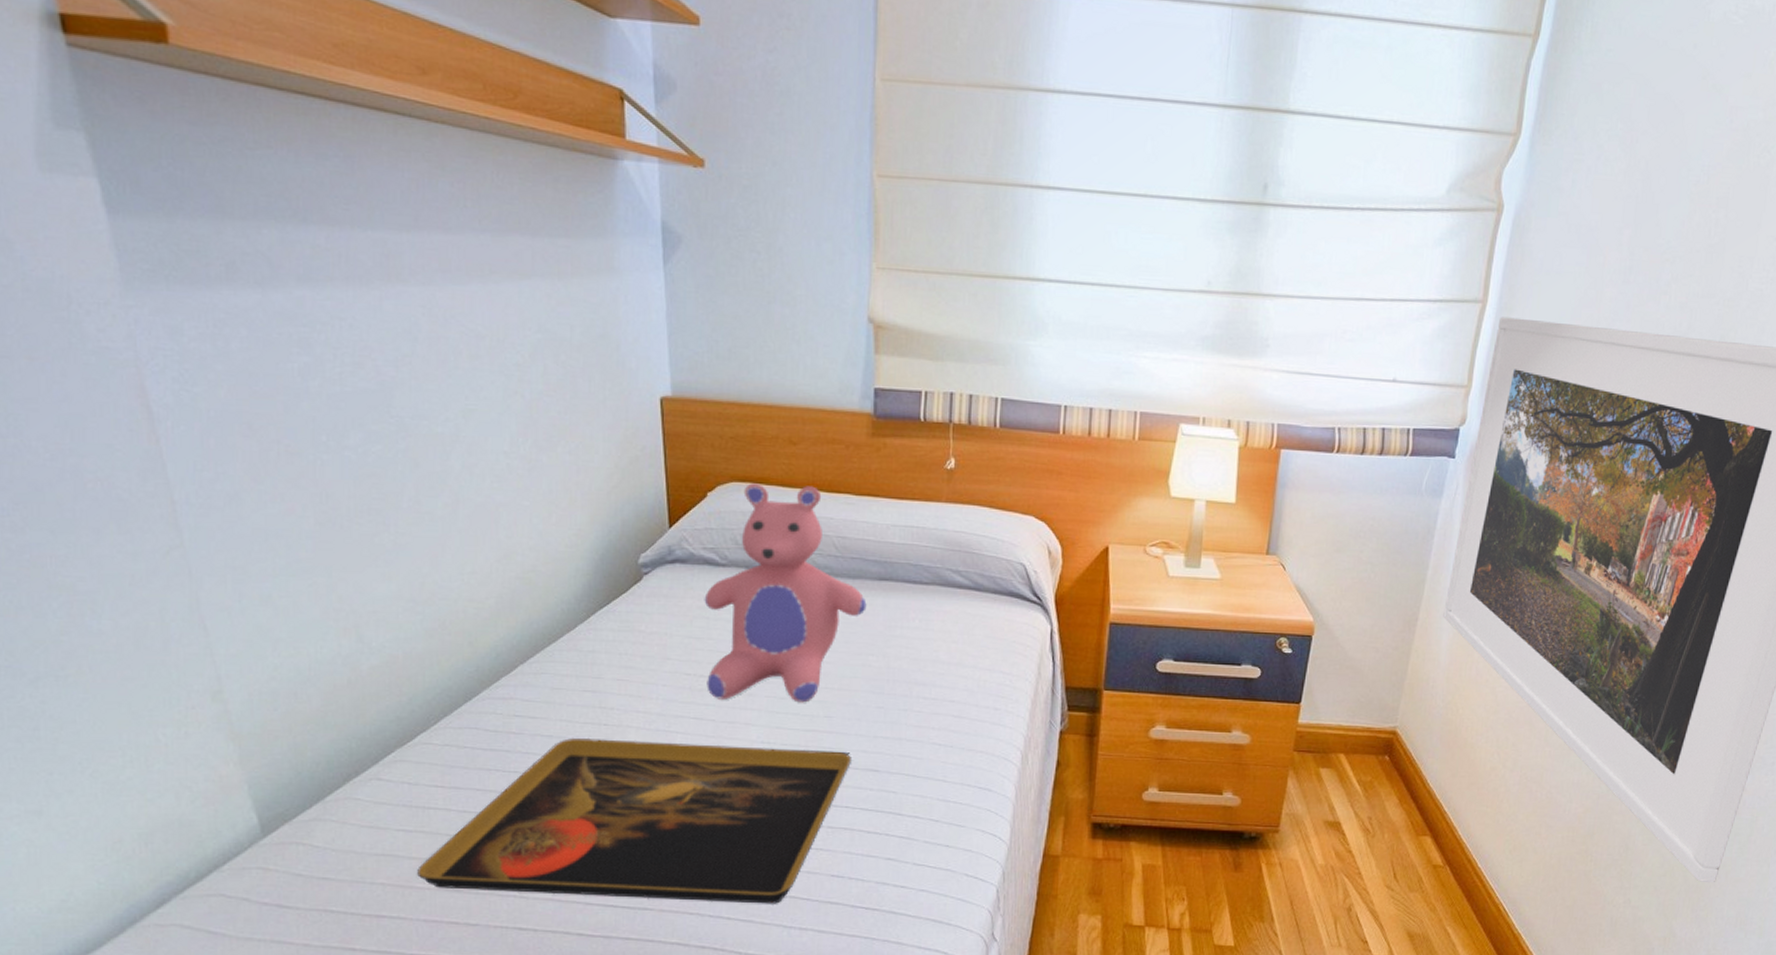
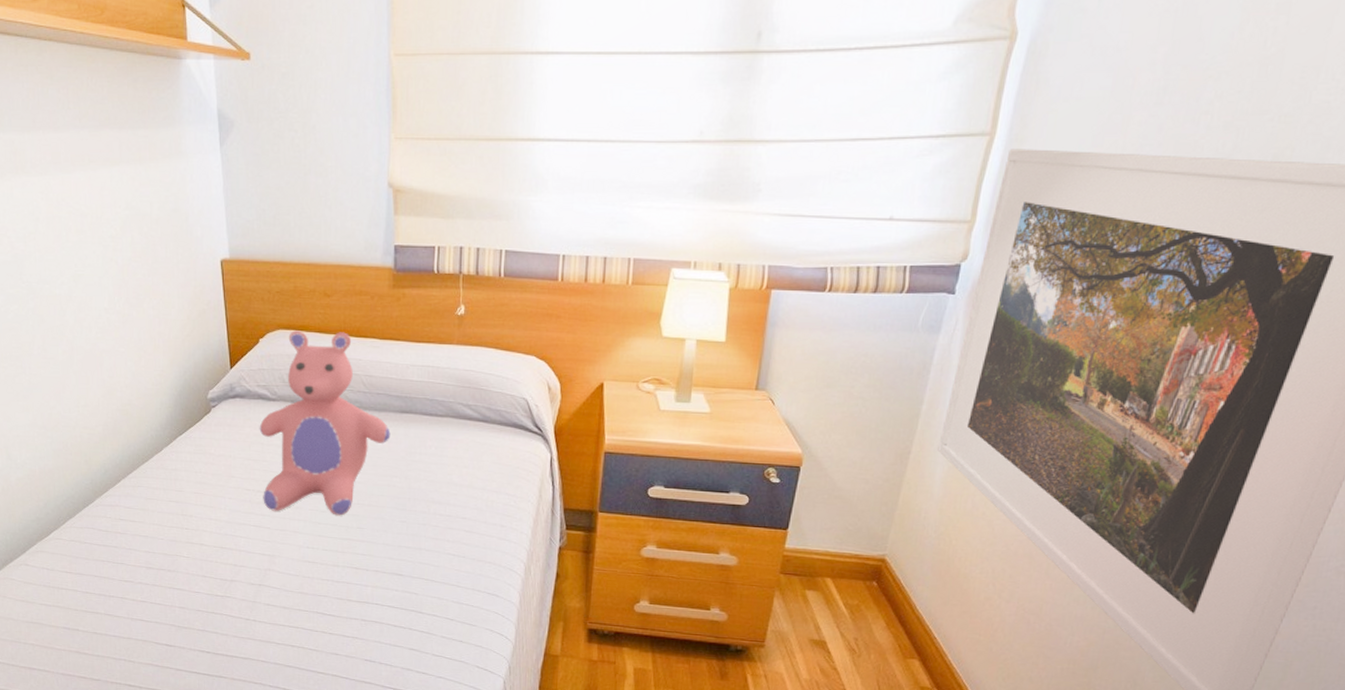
decorative tray: present [417,737,851,904] -> none [56,538,380,680]

